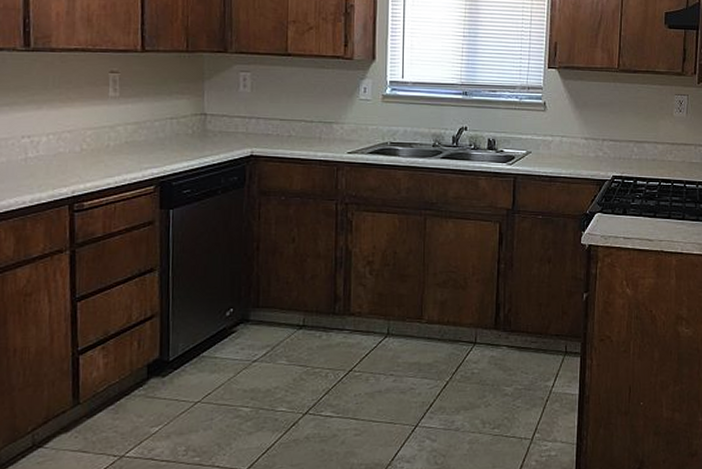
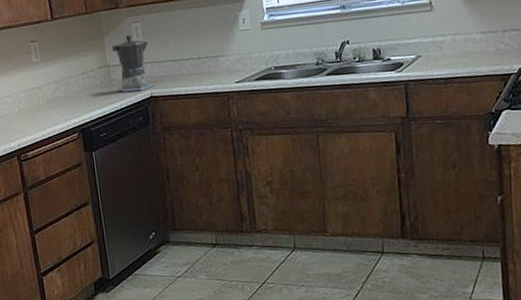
coffee maker: none [211,84,258,148] -> present [111,34,156,92]

